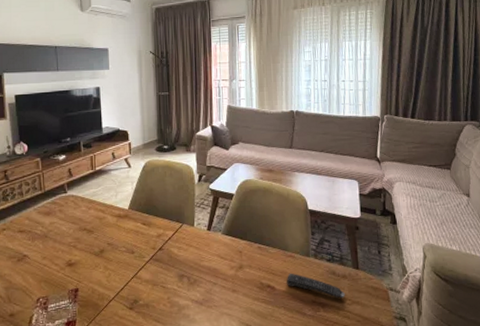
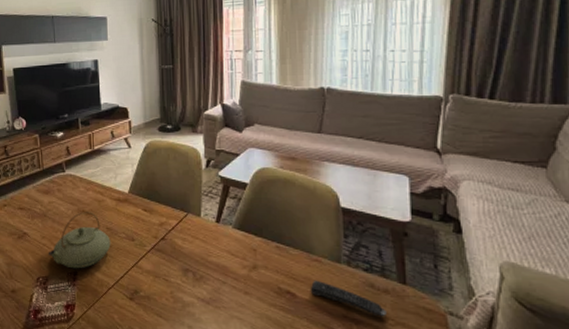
teapot: none [48,228,112,286] -> present [48,211,111,269]

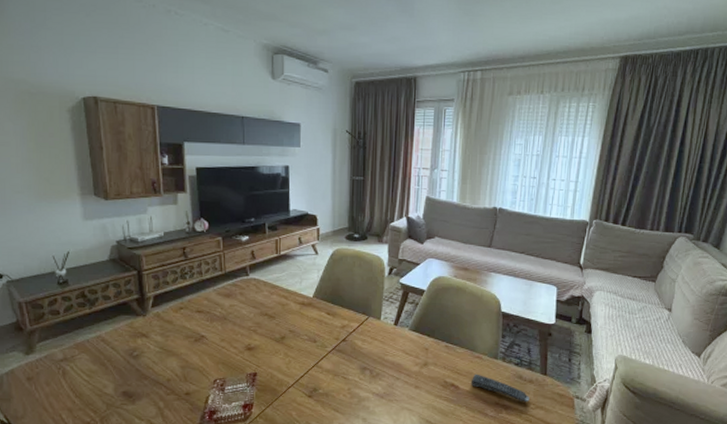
teapot: present [48,211,111,269] -> none [226,314,293,370]

